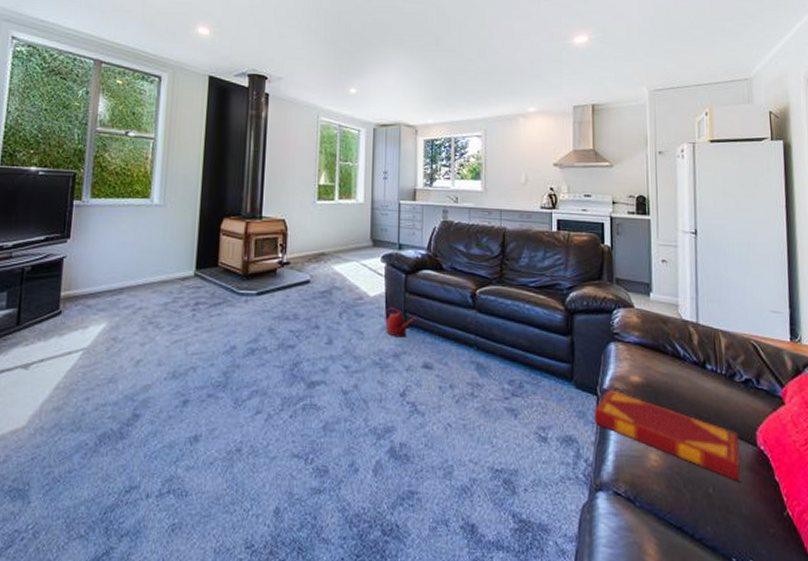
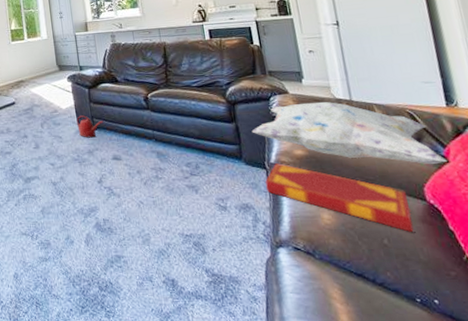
decorative pillow: none [587,320,783,406] -> present [251,101,447,165]

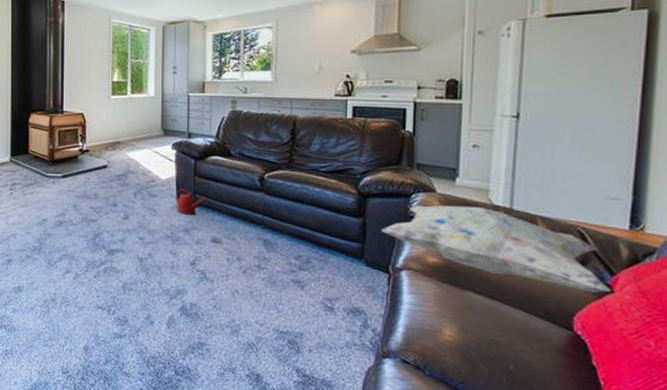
hardback book: present [265,163,414,232] -> none [385,269,551,362]

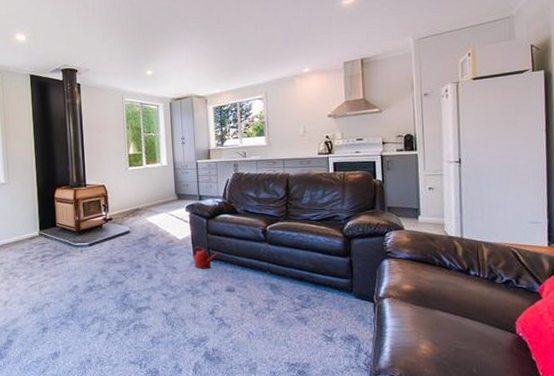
decorative pillow: present [381,205,611,293] -> none [364,238,540,301]

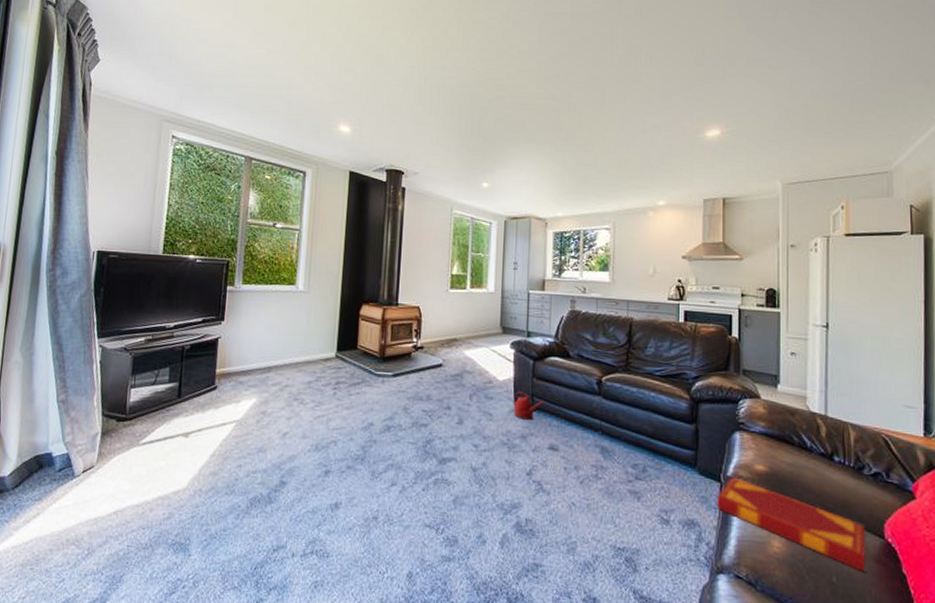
hardback book: none [372,297,501,362] -> present [717,477,867,571]

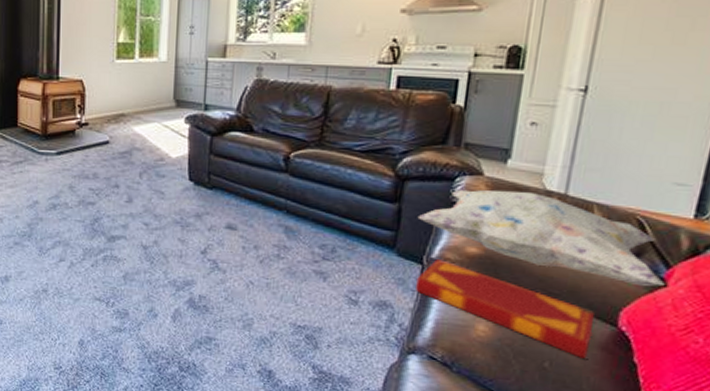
watering can: present [513,391,545,420] -> none [187,169,223,199]
decorative pillow: none [712,411,913,500] -> present [417,189,665,287]

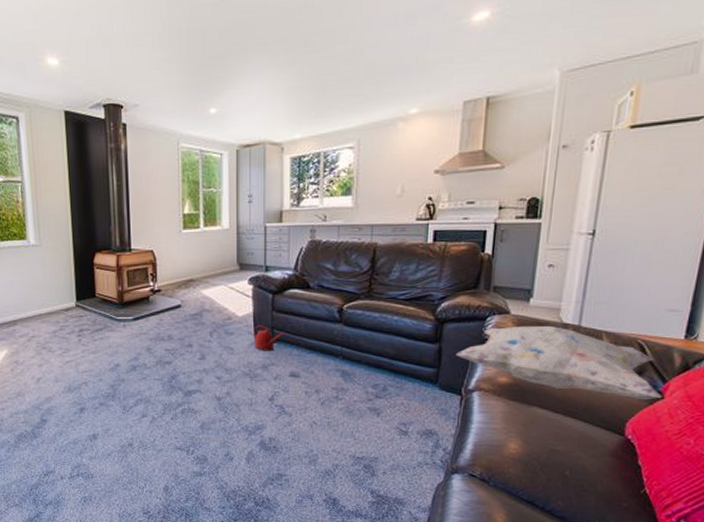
watering can: none [187,169,223,199] -> present [253,325,285,351]
hardback book: present [415,259,595,358] -> none [456,390,606,465]

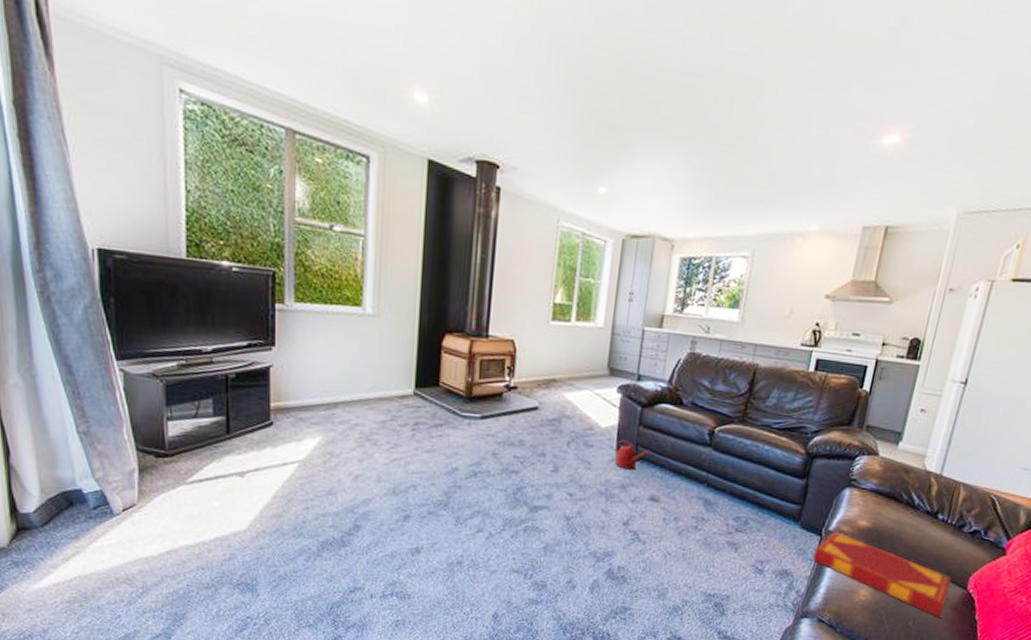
decorative pillow: present [455,325,662,400] -> none [821,467,1005,555]
hardback book: none [456,390,606,465] -> present [813,531,952,617]

